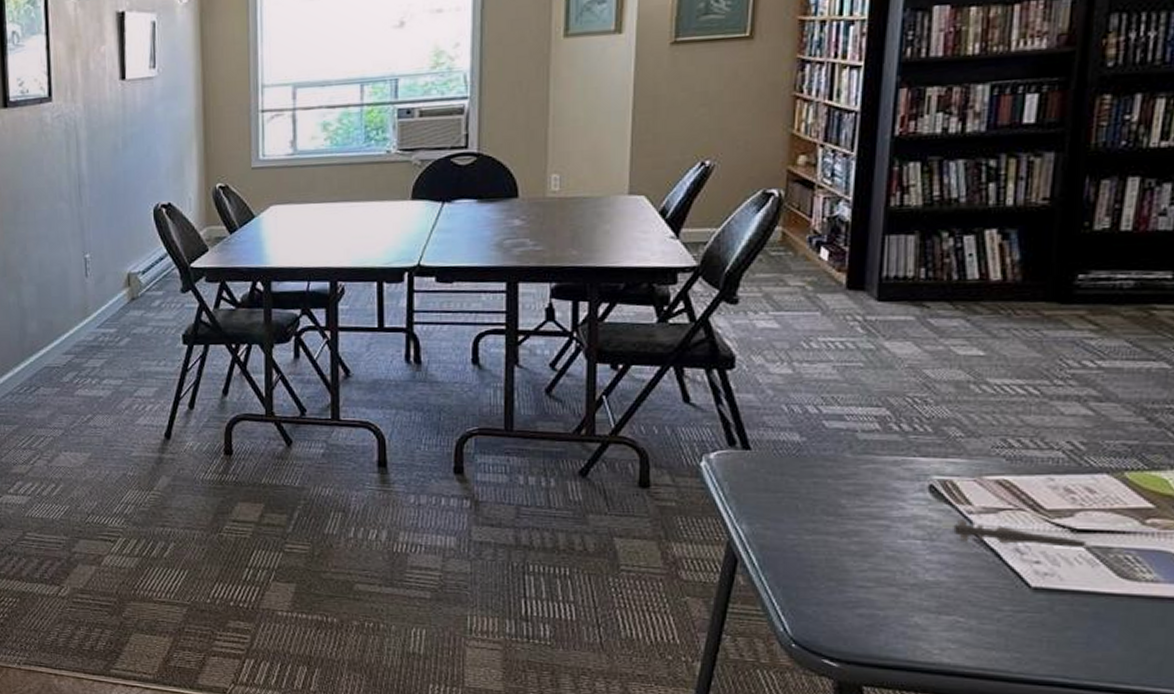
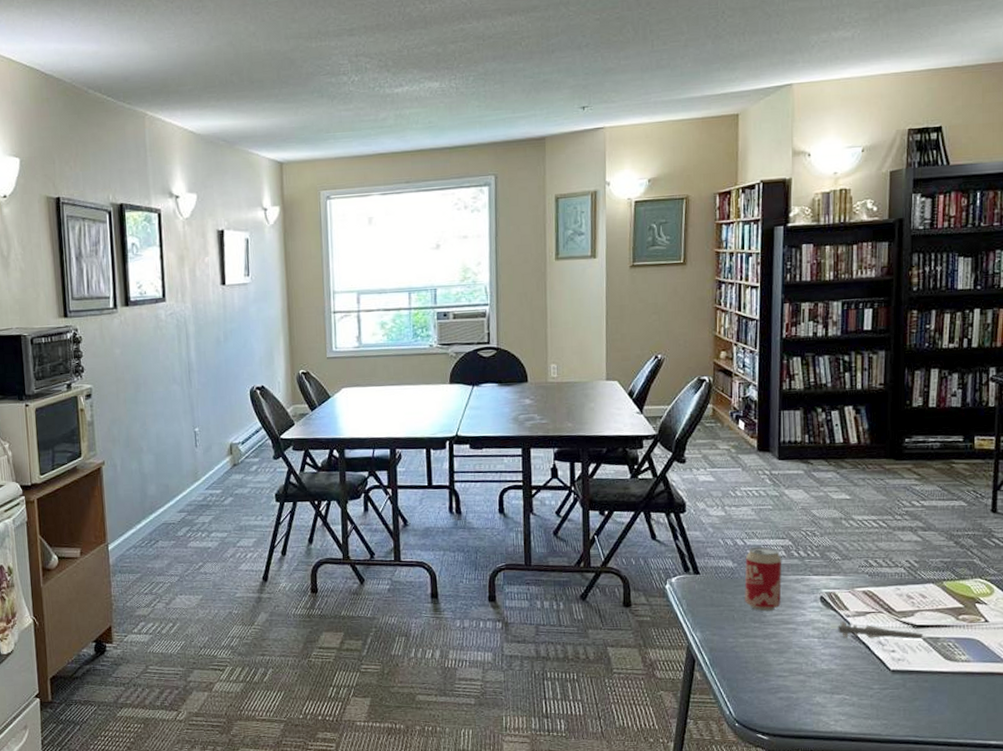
beverage can: none [815,416,875,502] -> present [744,546,782,612]

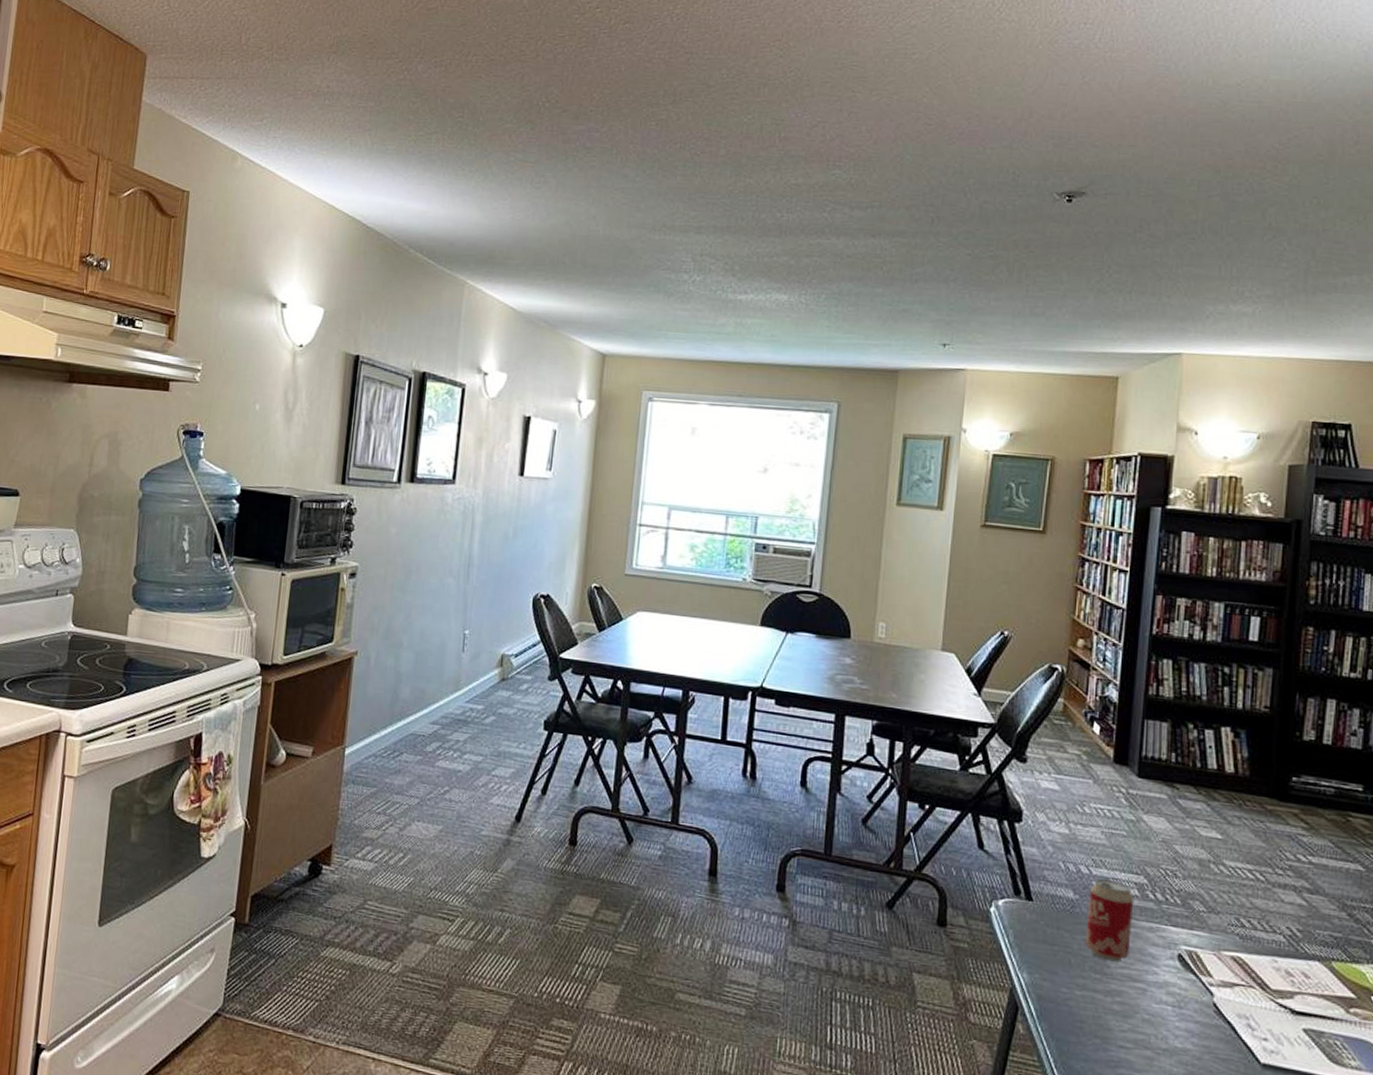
pen: present [838,621,926,640] -> none [1197,990,1307,1031]

